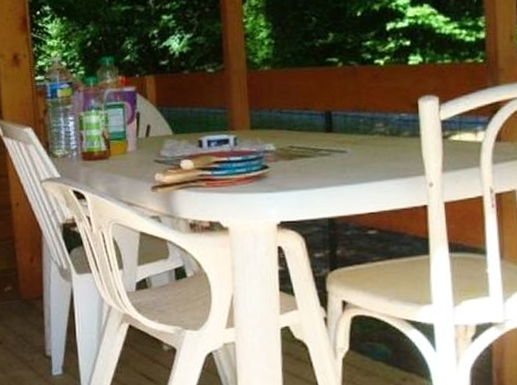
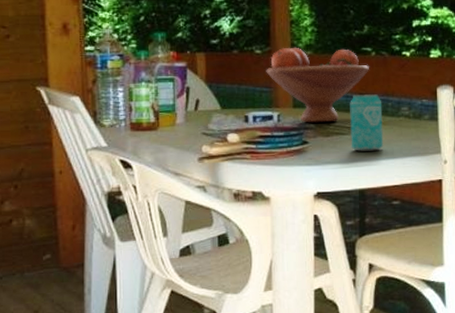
fruit bowl: none [219,61,336,146] -> present [266,47,369,123]
beverage can: none [314,110,355,175] -> present [350,94,384,151]

